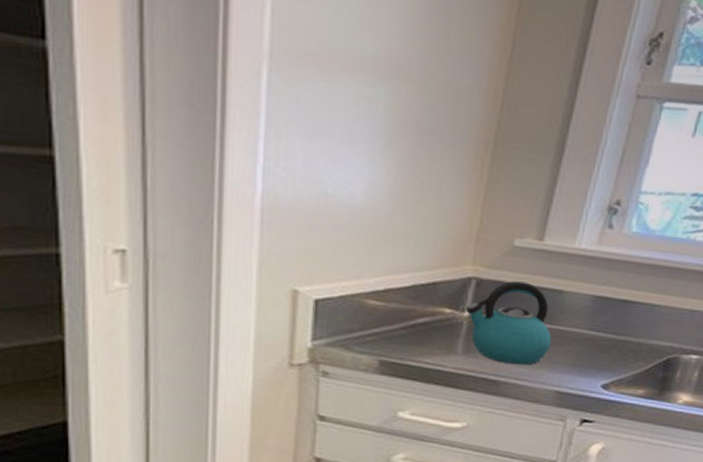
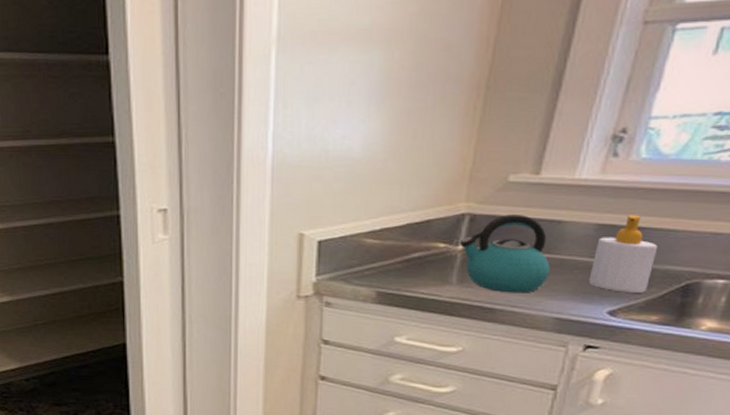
soap bottle: none [585,288,645,367] -> present [588,215,658,293]

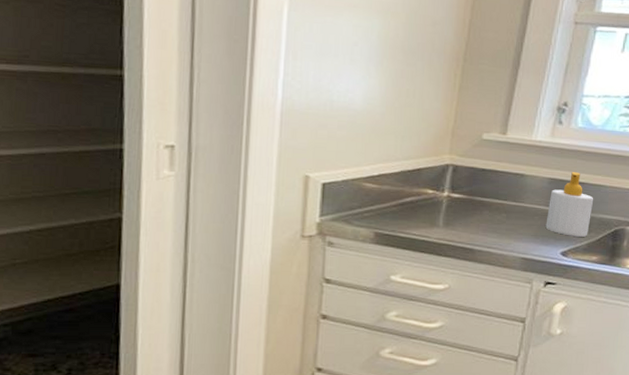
kettle: present [460,215,550,293] -> none [445,167,516,236]

